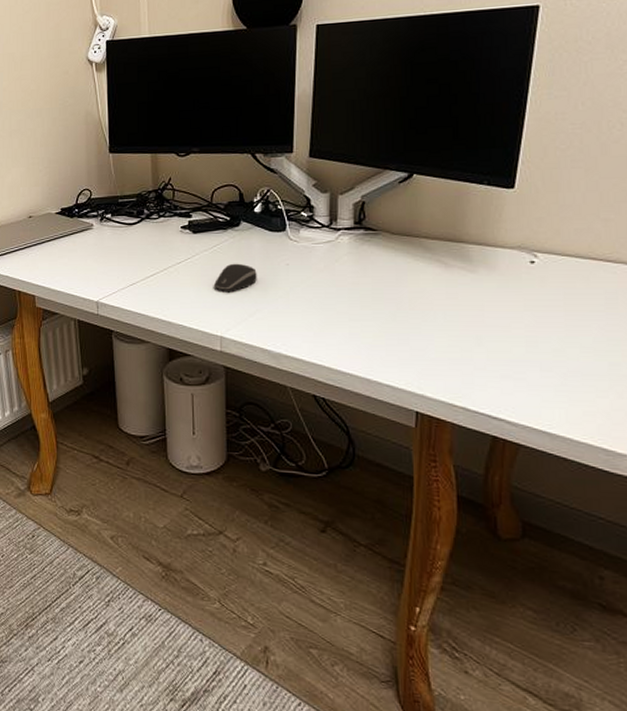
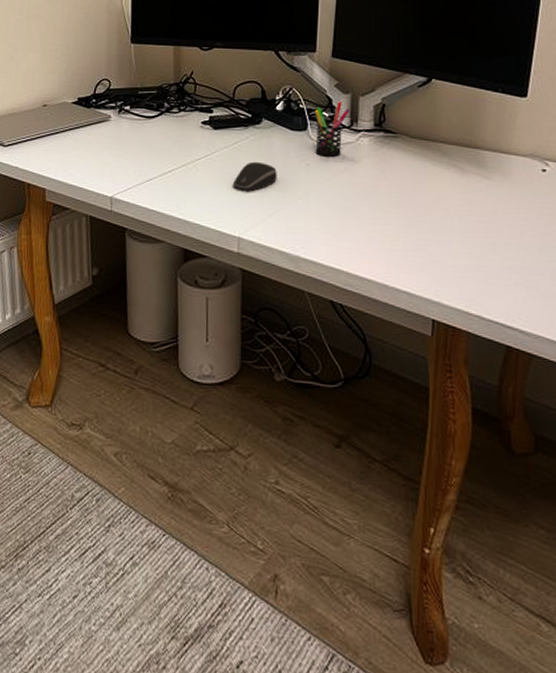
pen holder: none [294,201,330,256] -> present [315,101,351,157]

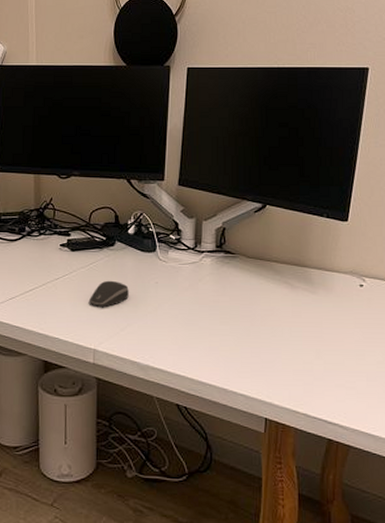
pen holder: present [315,101,351,157] -> none [163,225,195,275]

